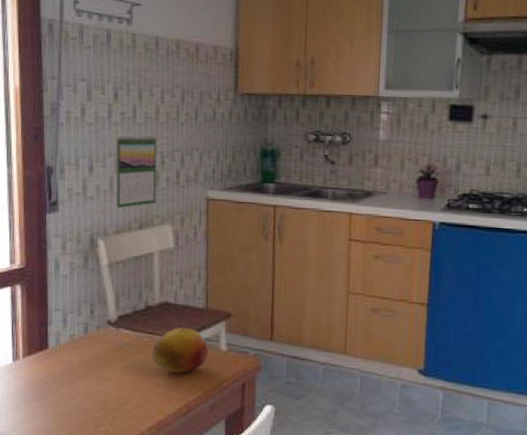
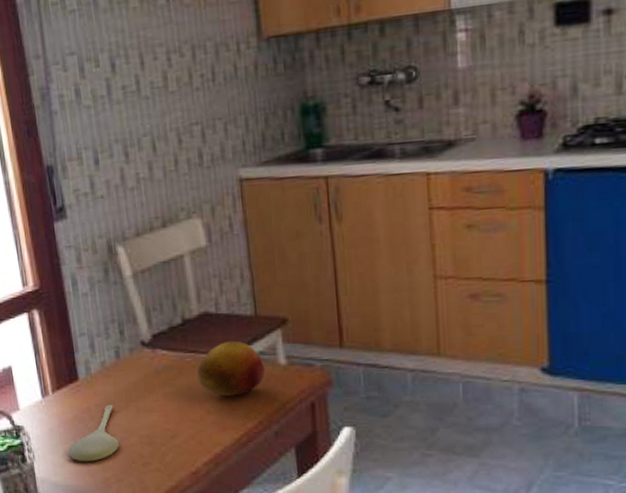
spoon: none [29,372,76,421] -> present [67,404,119,462]
calendar: present [115,135,157,209] -> none [120,110,179,206]

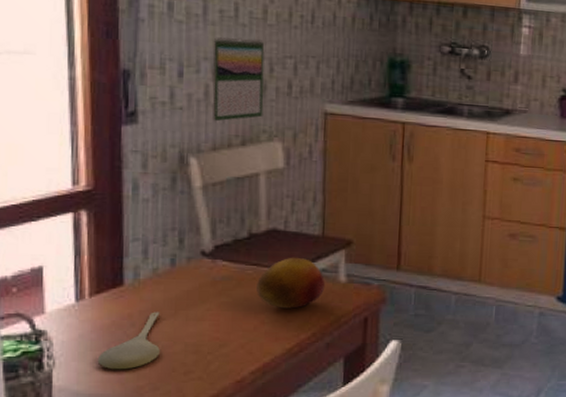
calendar: none [120,110,179,206] -> present [212,37,265,122]

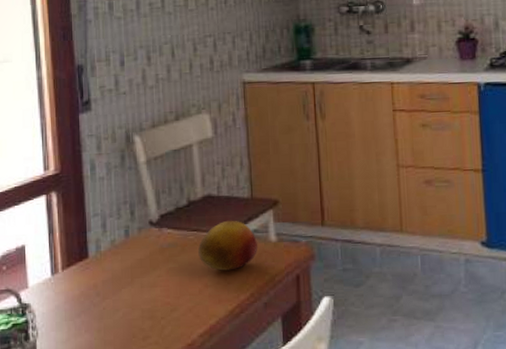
spoon: present [97,312,160,370] -> none [71,281,121,338]
calendar: present [212,37,265,122] -> none [146,24,191,102]

